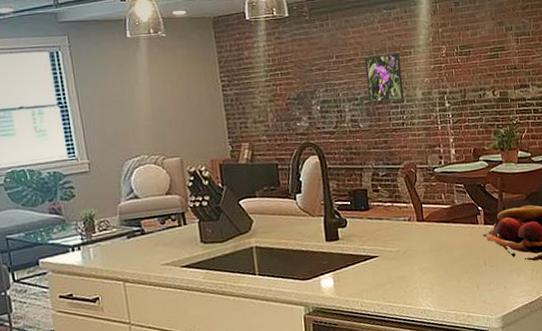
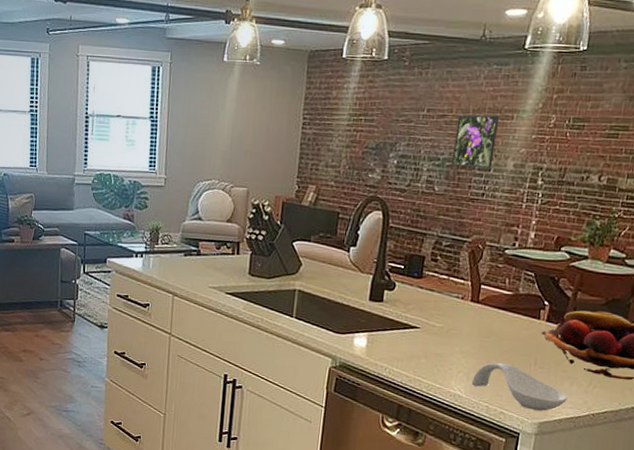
spoon rest: none [436,270,519,307] -> present [471,362,568,411]

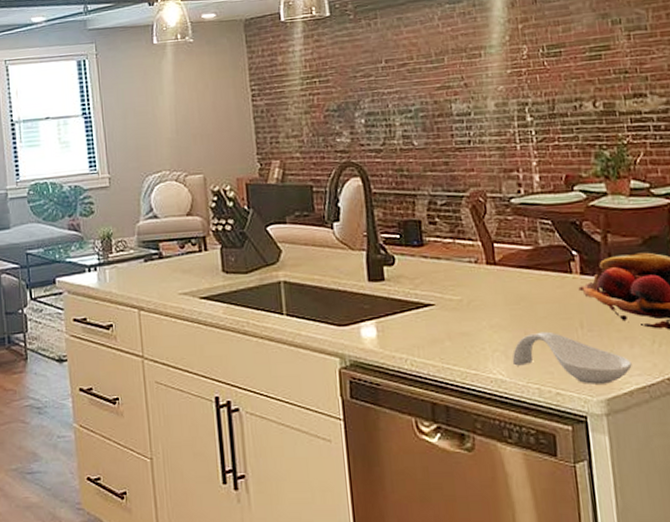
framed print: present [452,114,499,169] -> none [420,54,471,116]

